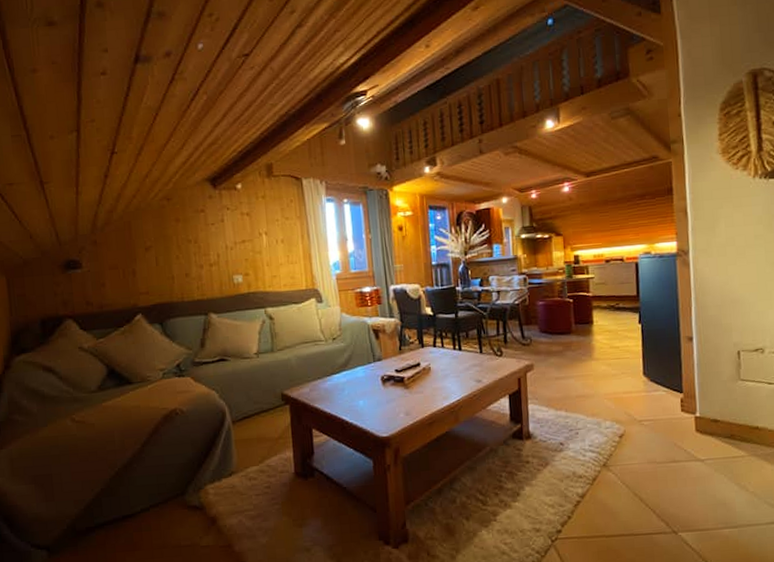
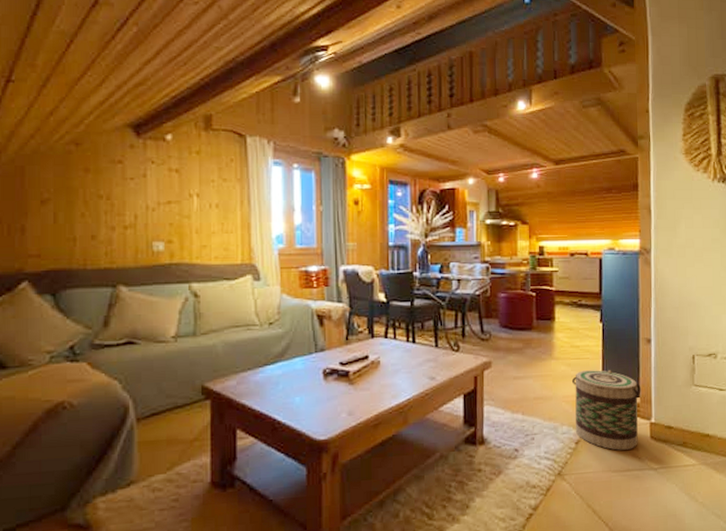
basket: none [612,367,684,443] -> present [571,369,641,451]

